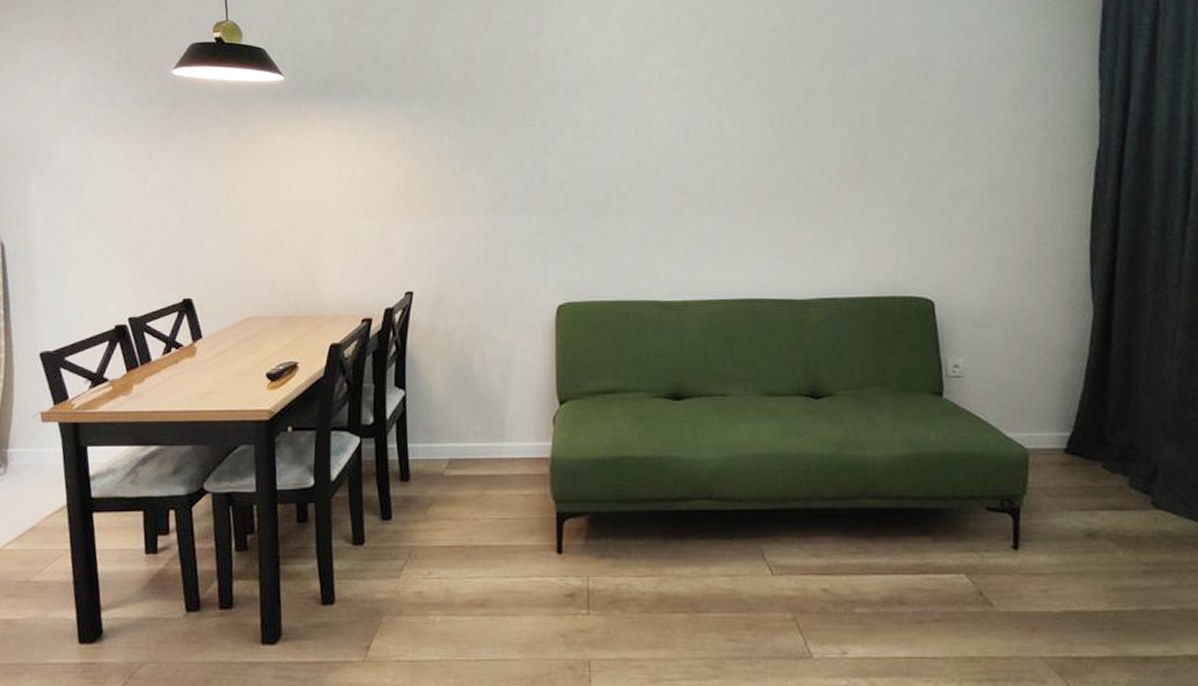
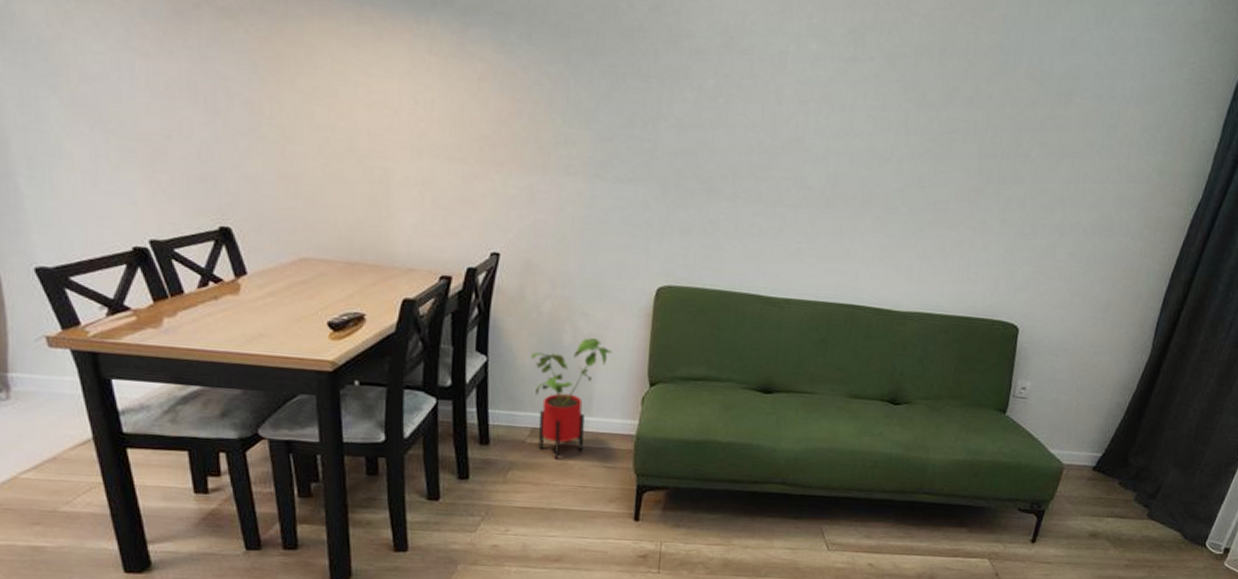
house plant: none [444,362,521,492] -> present [530,338,613,461]

